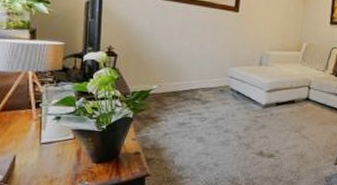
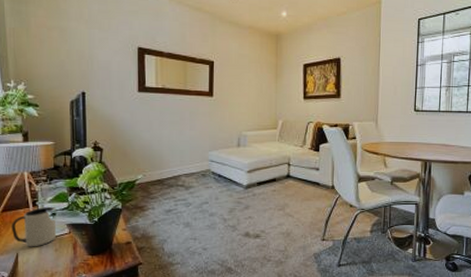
mug: none [9,109,61,151] -> present [11,206,57,247]

